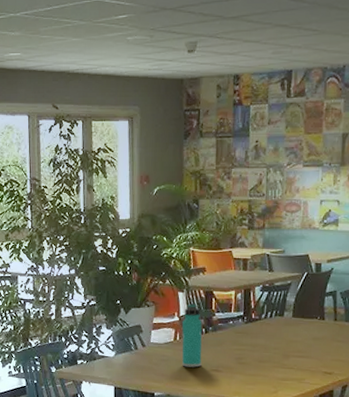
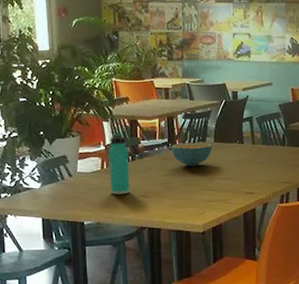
cereal bowl: none [246,317,291,342] -> present [171,143,213,166]

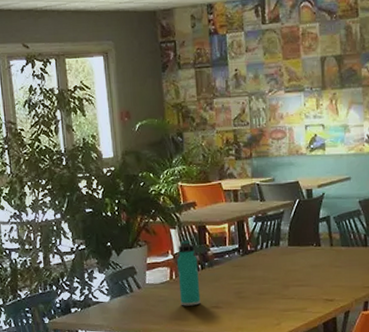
cereal bowl: present [171,143,213,166] -> none [242,247,287,273]

